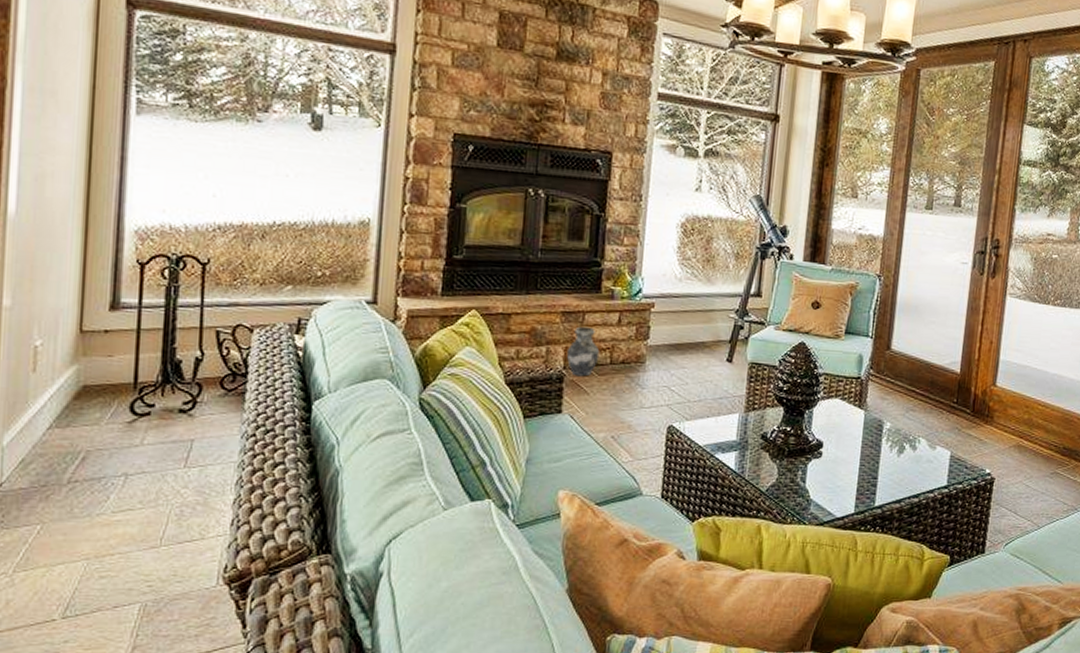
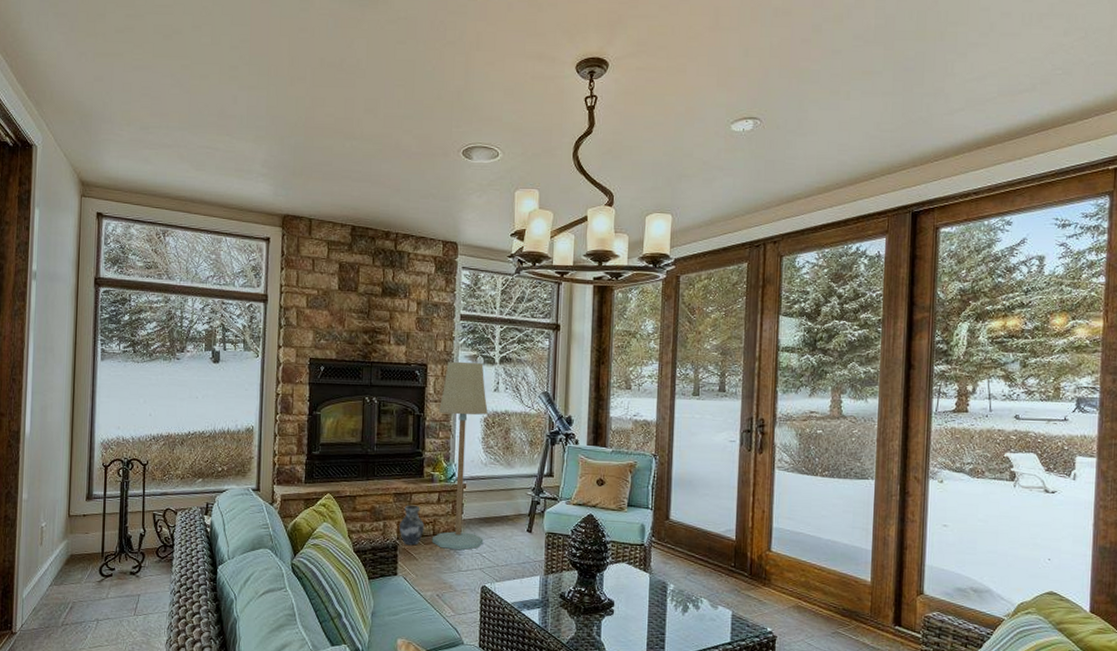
floor lamp: none [608,151,687,383] -> present [431,361,488,551]

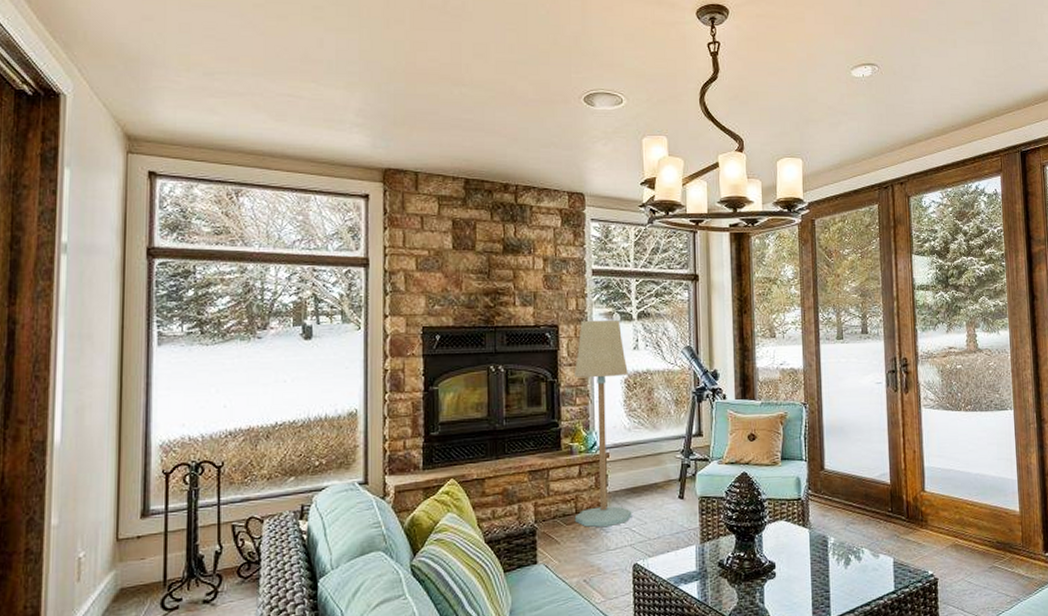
ceramic jug: present [399,505,425,546] -> none [536,481,566,528]

